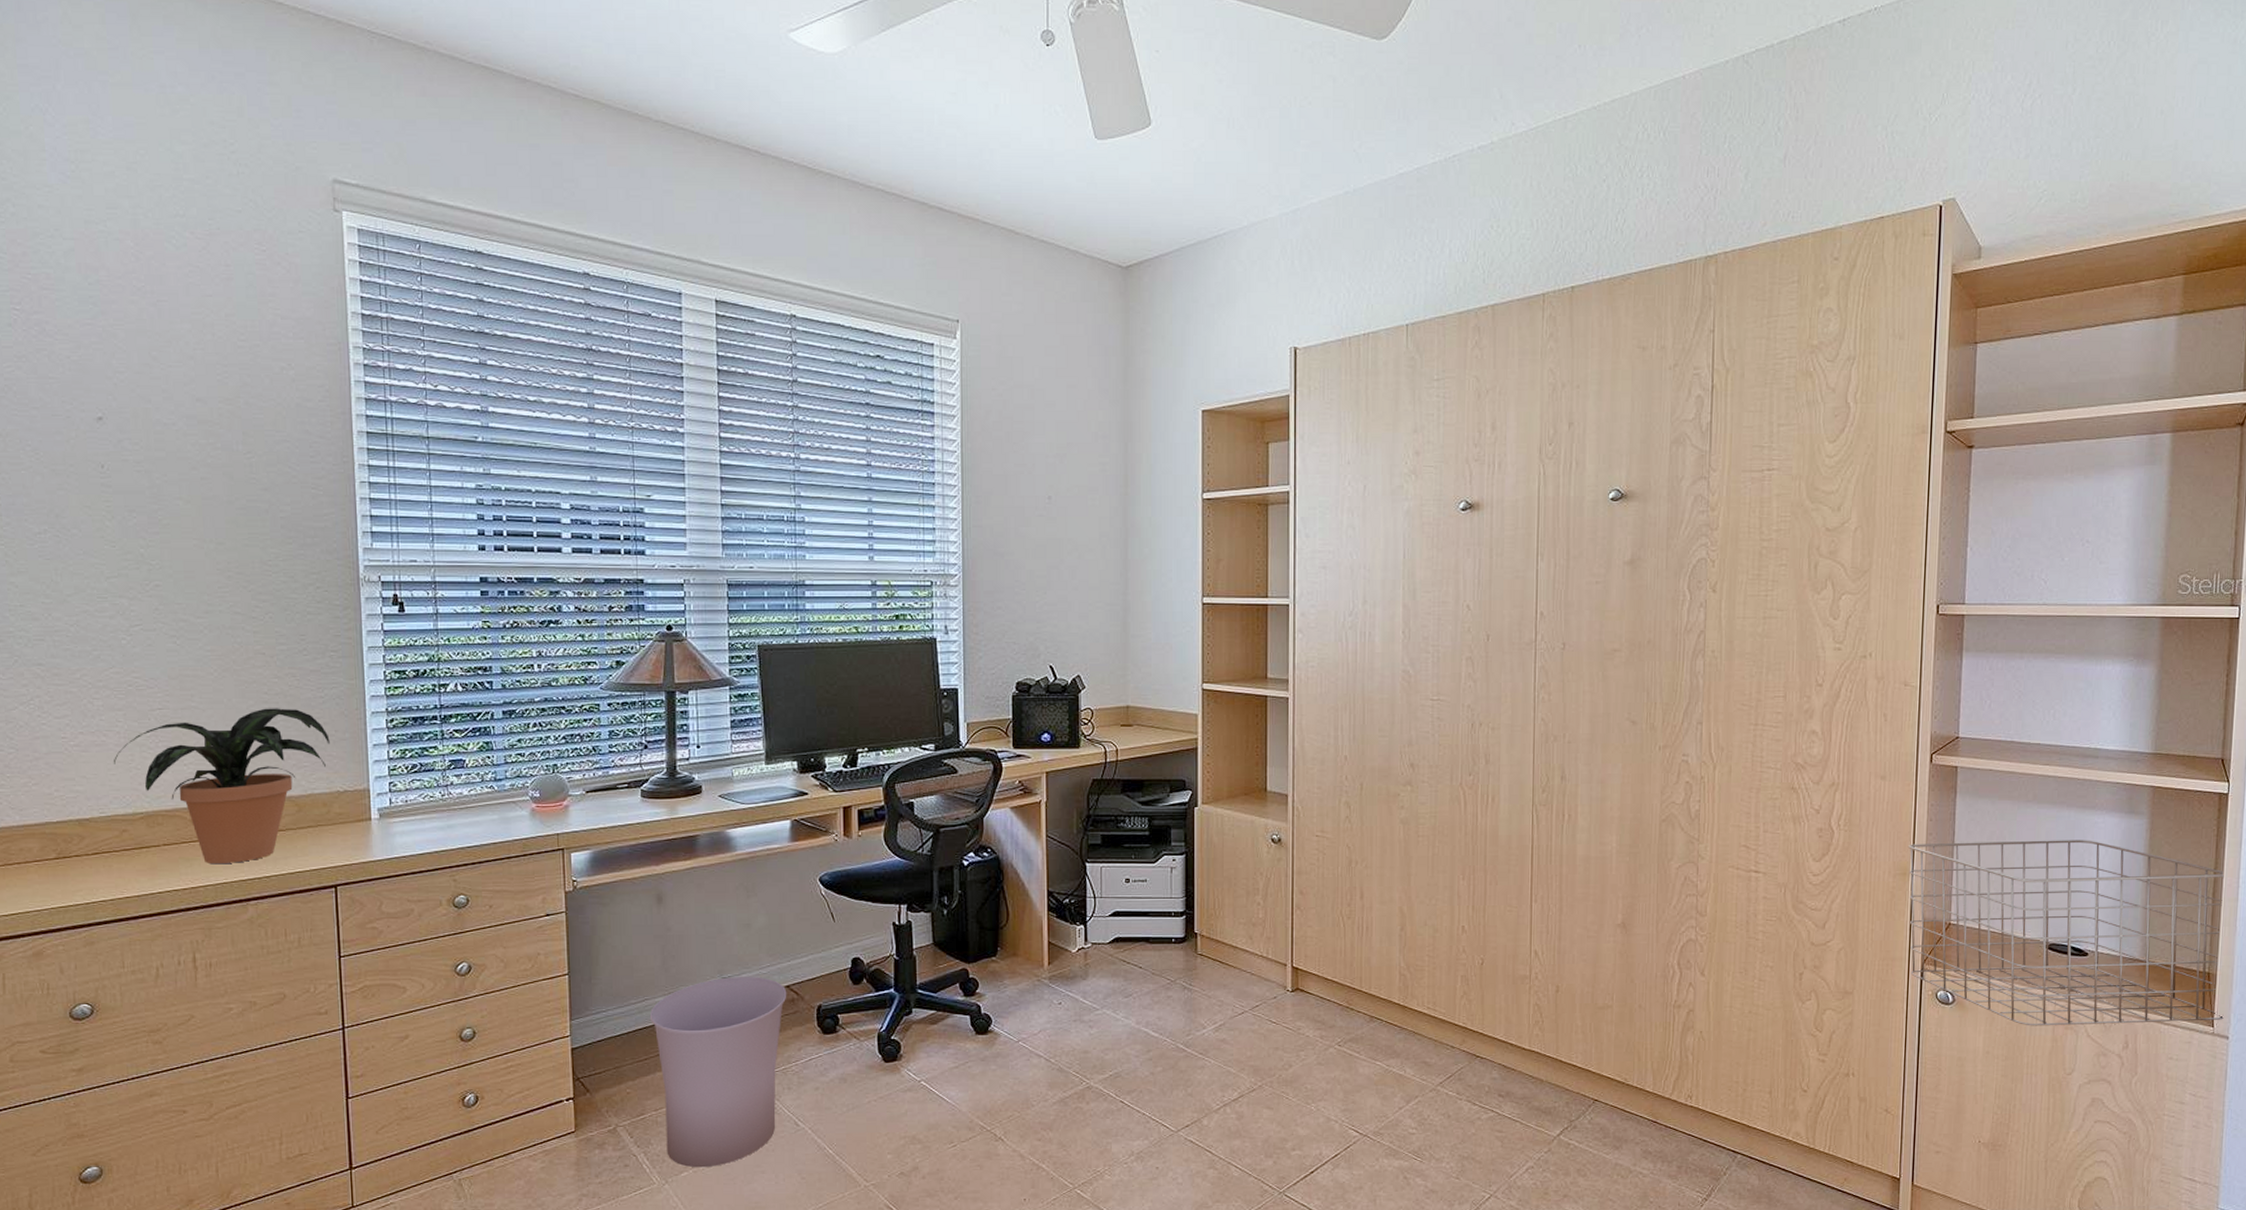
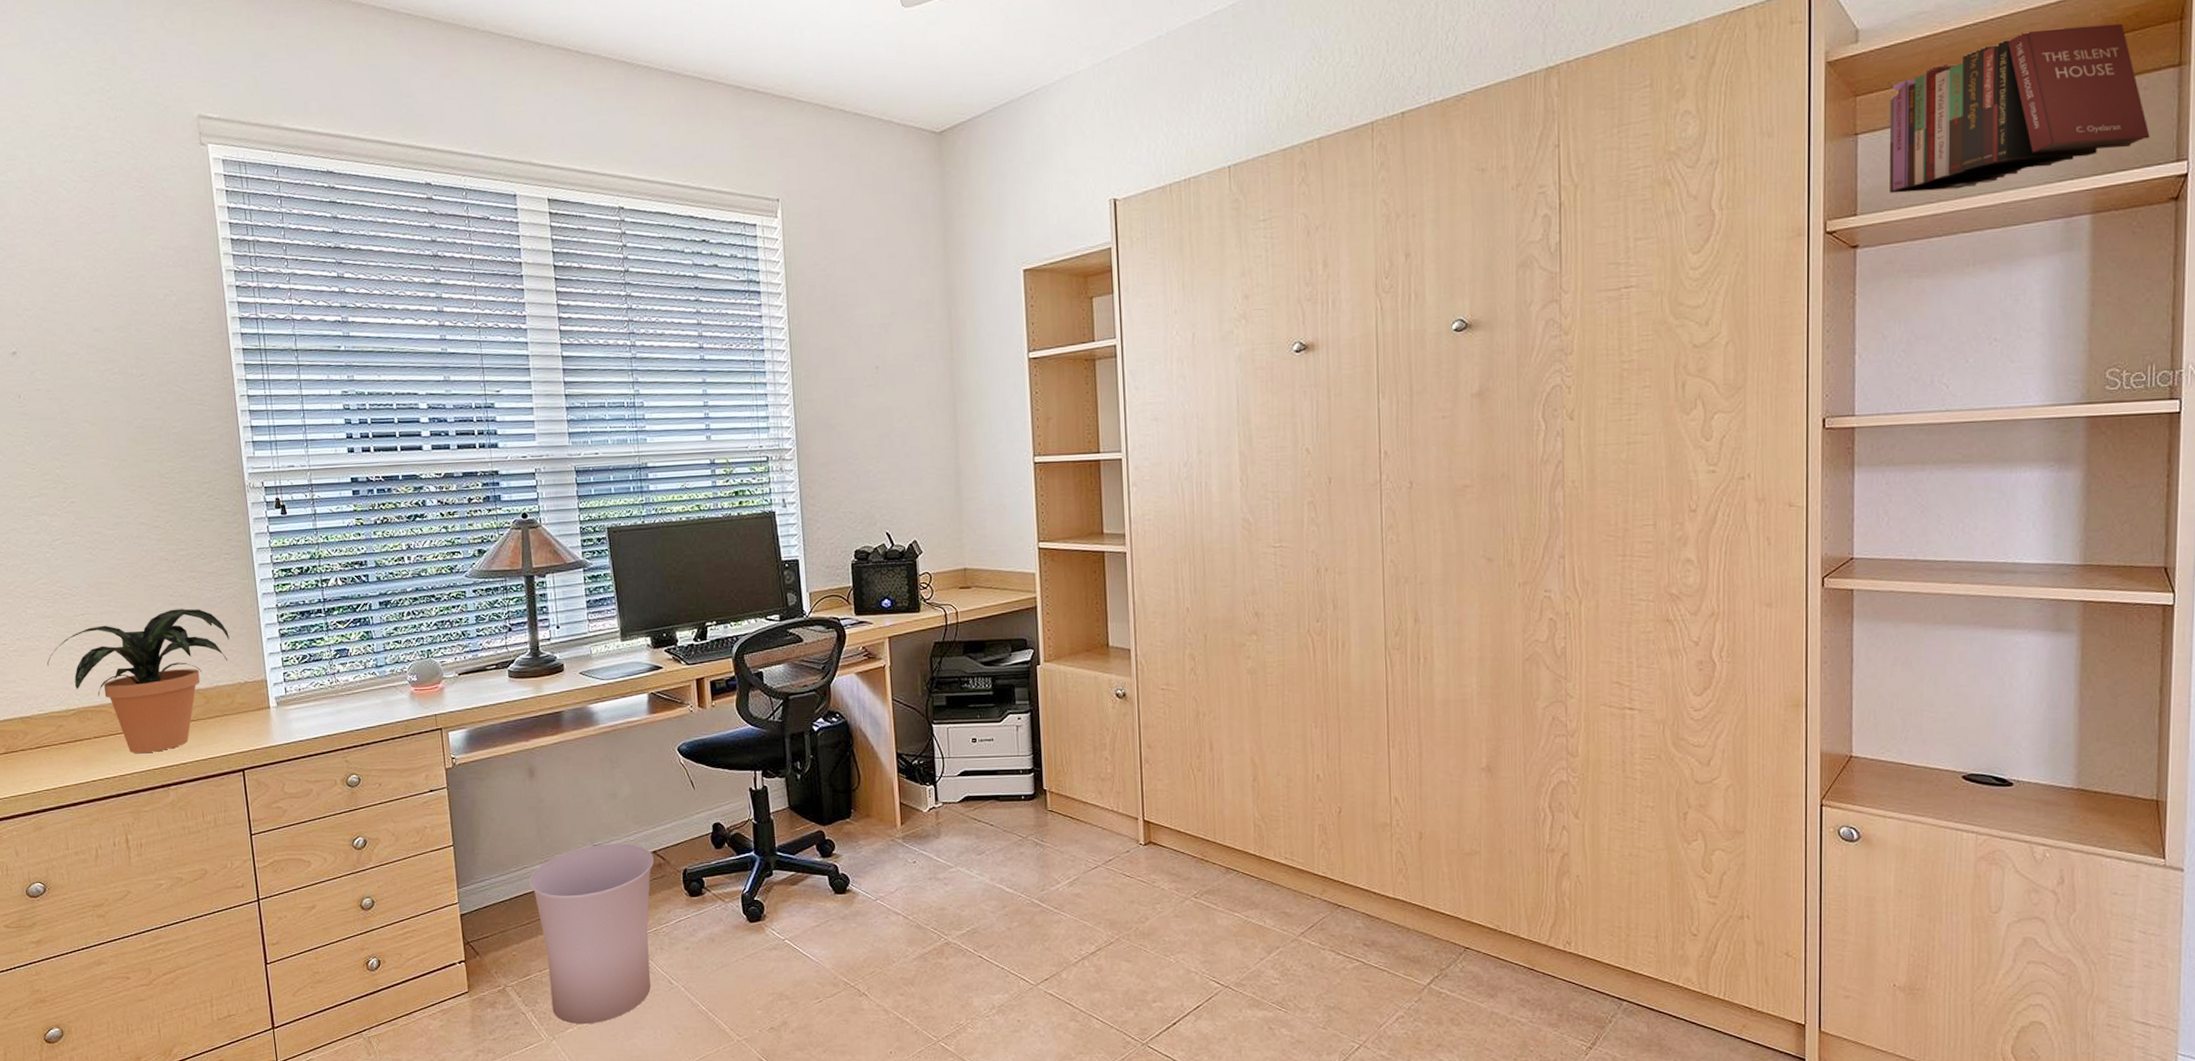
basket: present [1907,840,2224,1026] -> none [1799,661,2177,863]
books: none [2003,261,2222,400] -> present [1889,23,2150,194]

